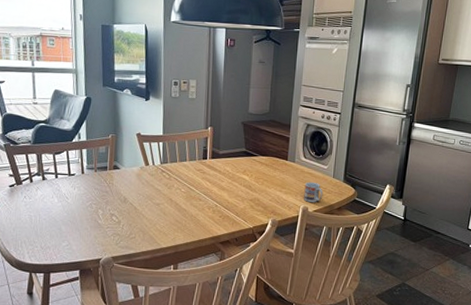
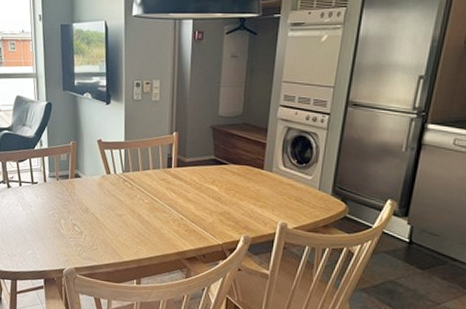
cup: present [304,182,323,202] -> none [282,194,306,218]

